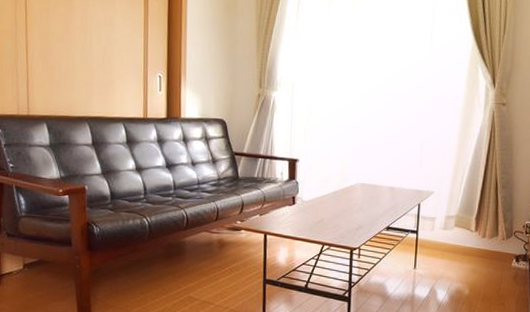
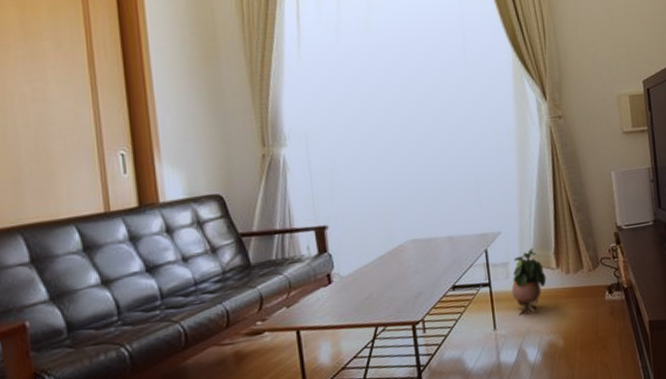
potted plant: none [434,211,465,264] -> present [511,248,547,315]

